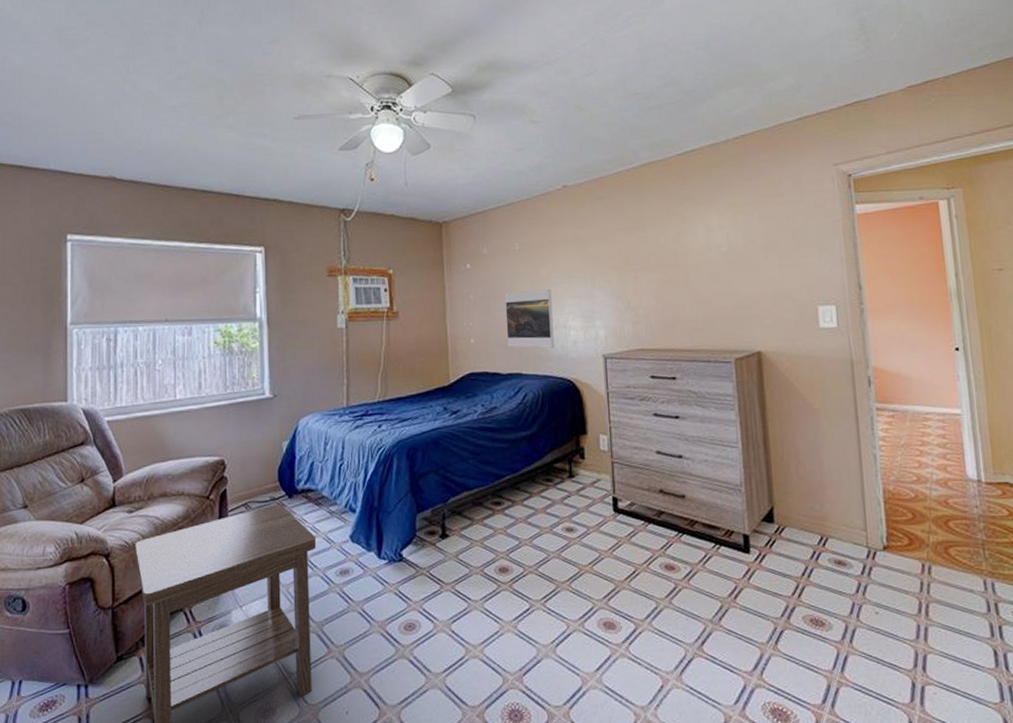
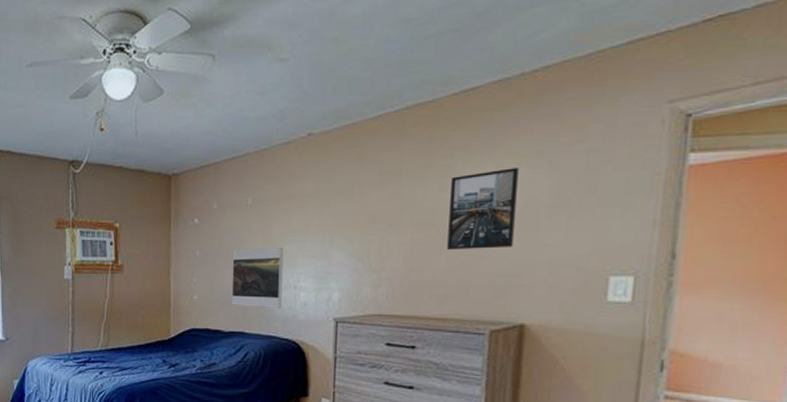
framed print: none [686,216,741,288] -> present [447,168,519,251]

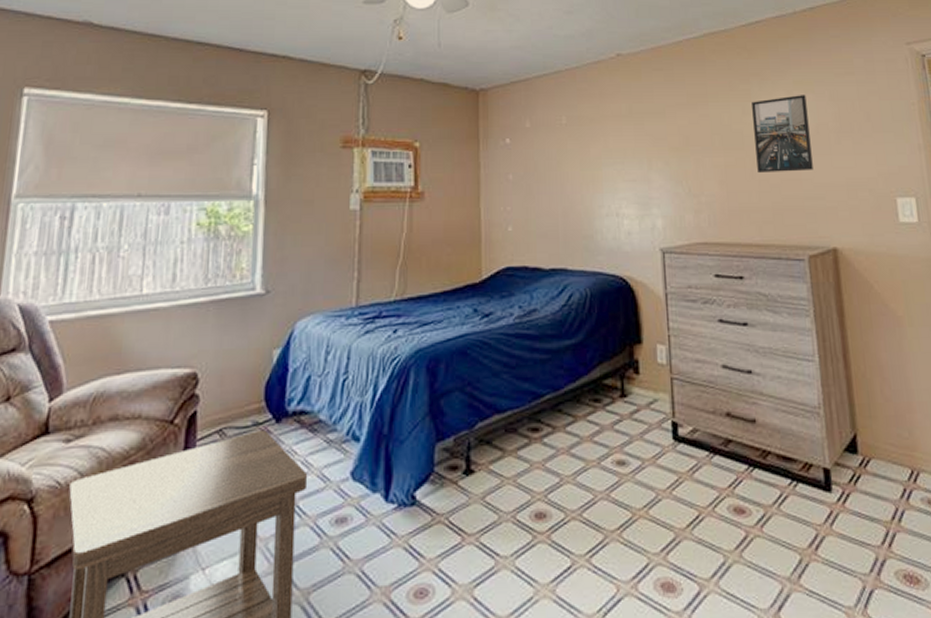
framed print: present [231,248,284,308] -> none [549,171,605,239]

